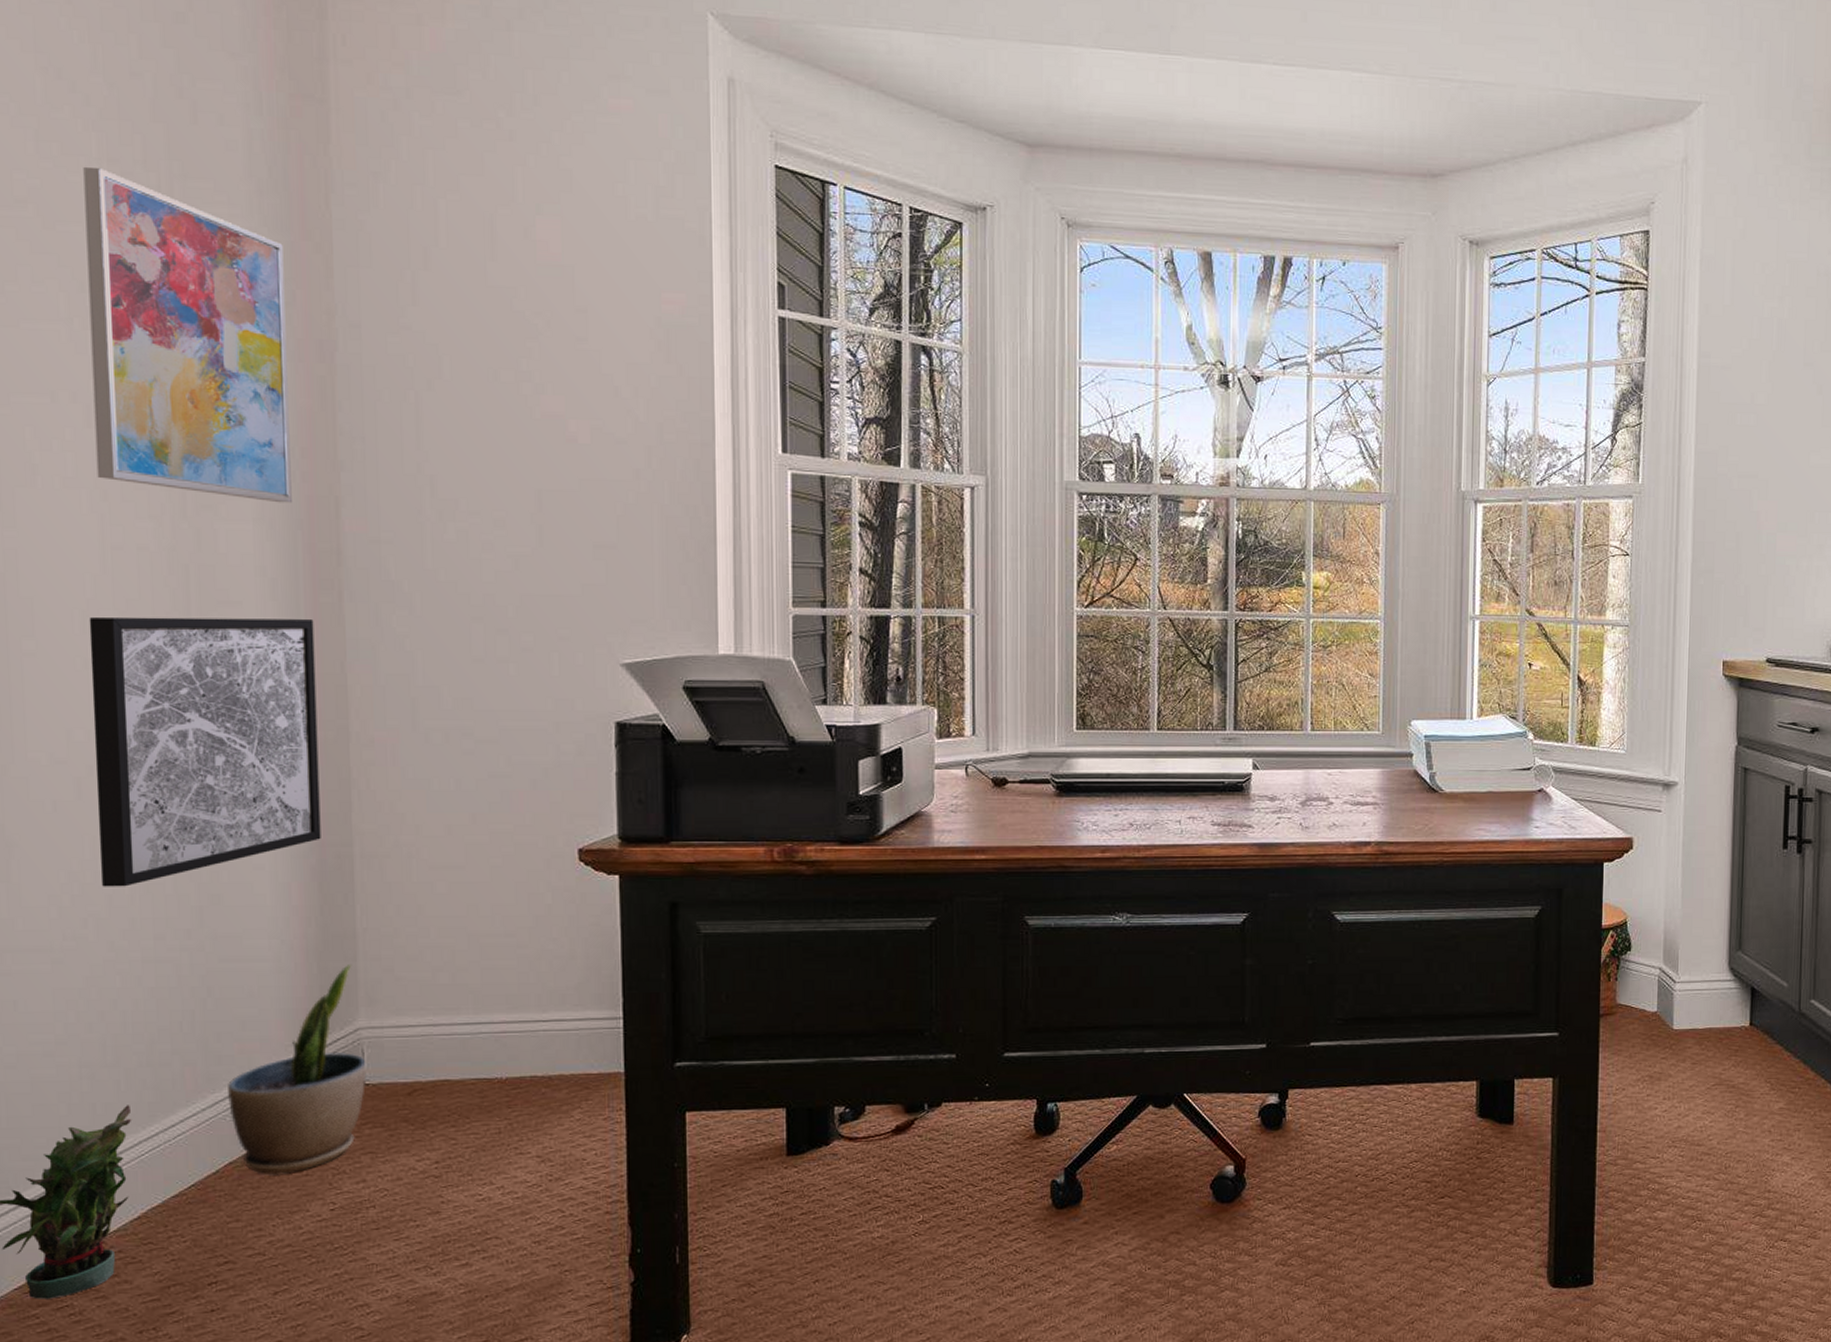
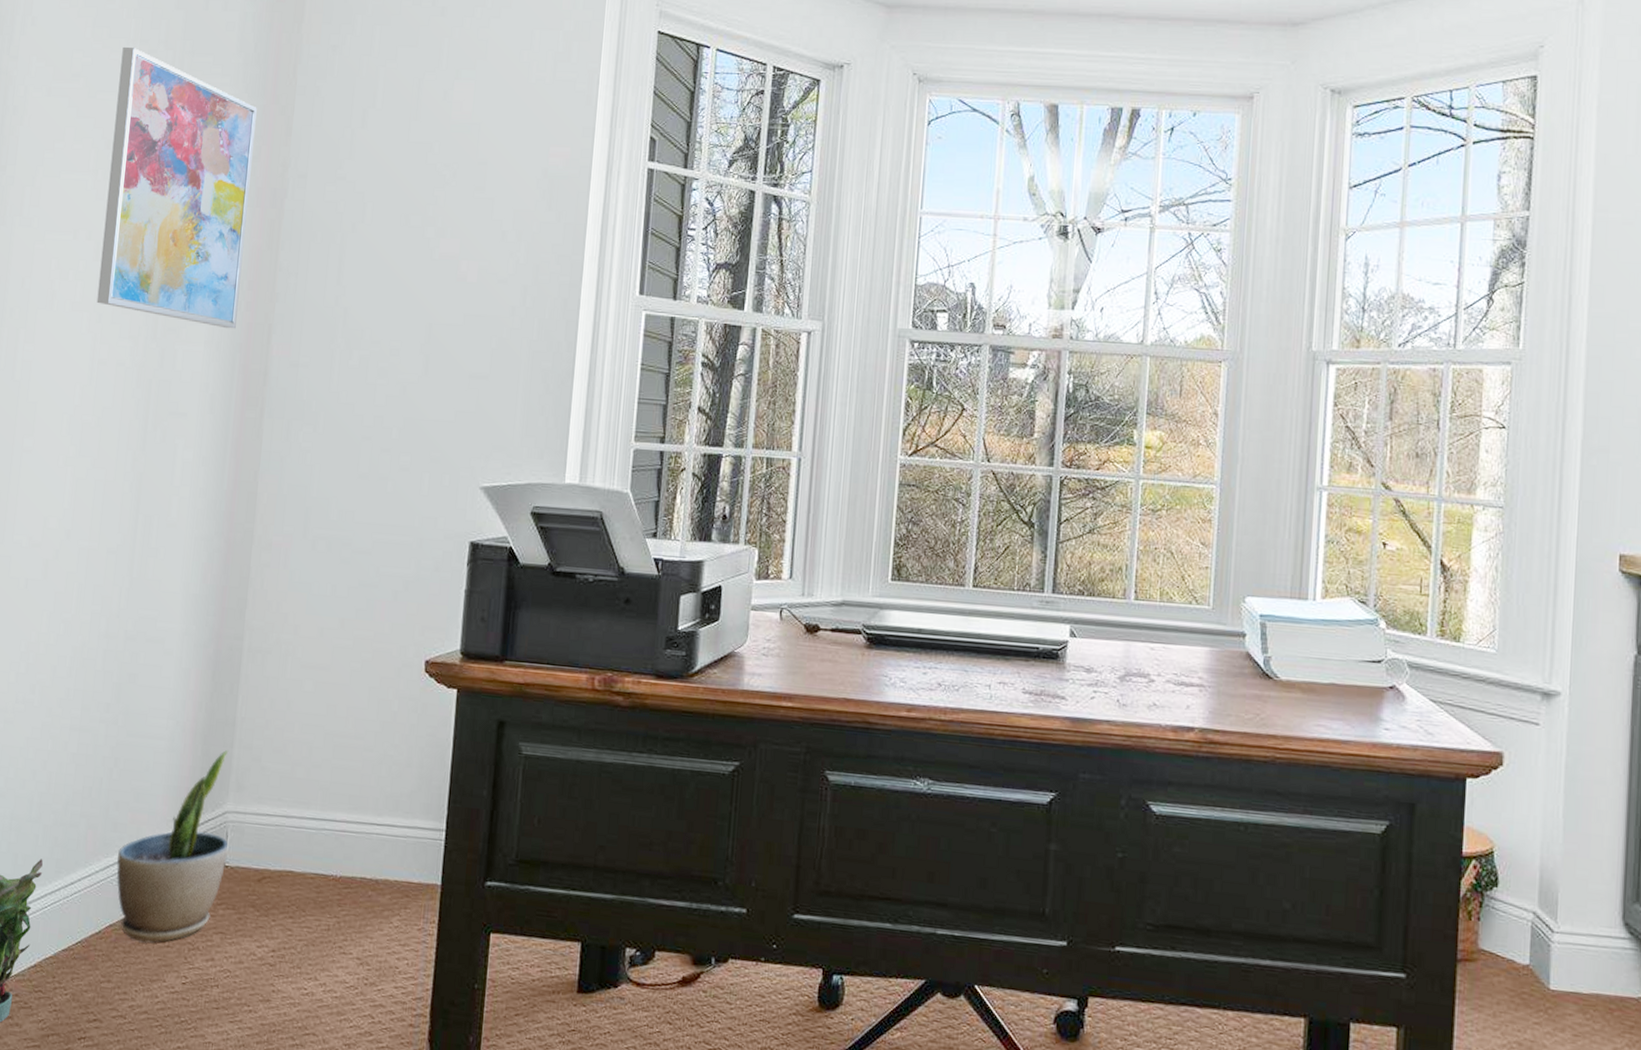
wall art: present [89,616,321,887] -> none [49,421,239,660]

